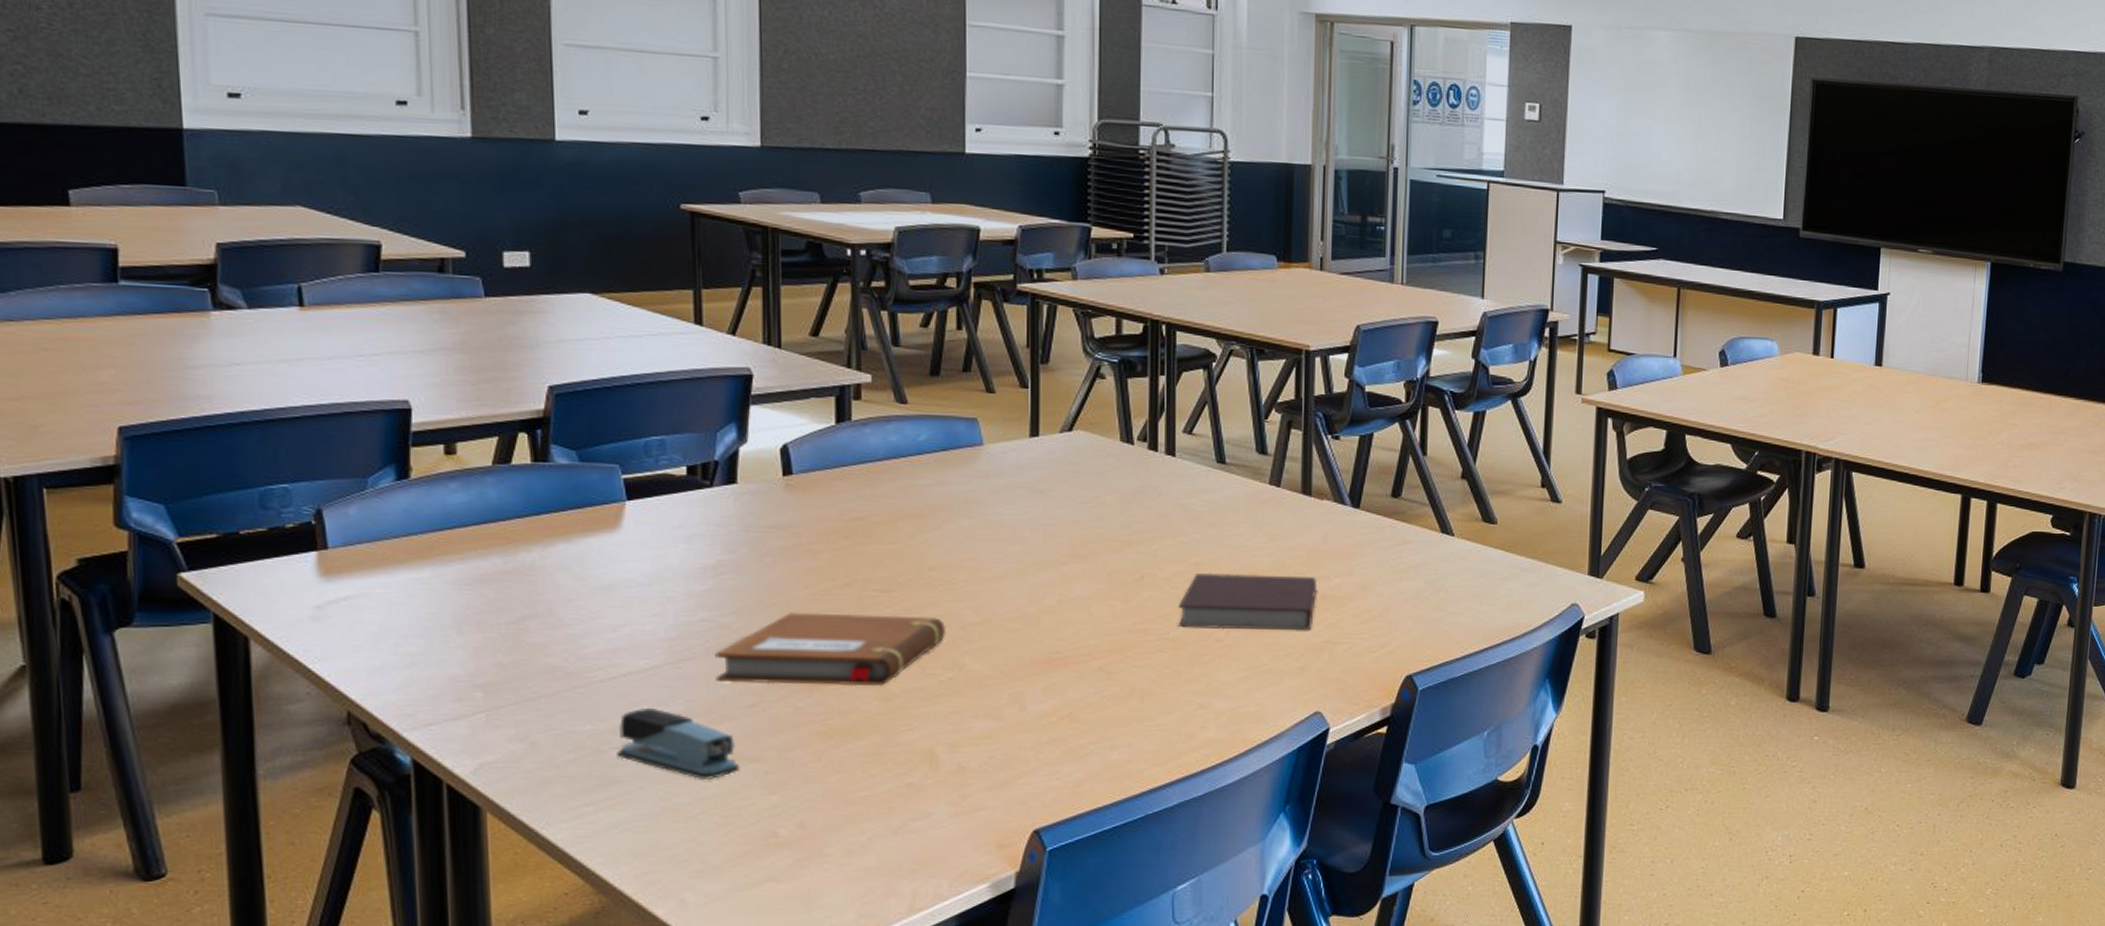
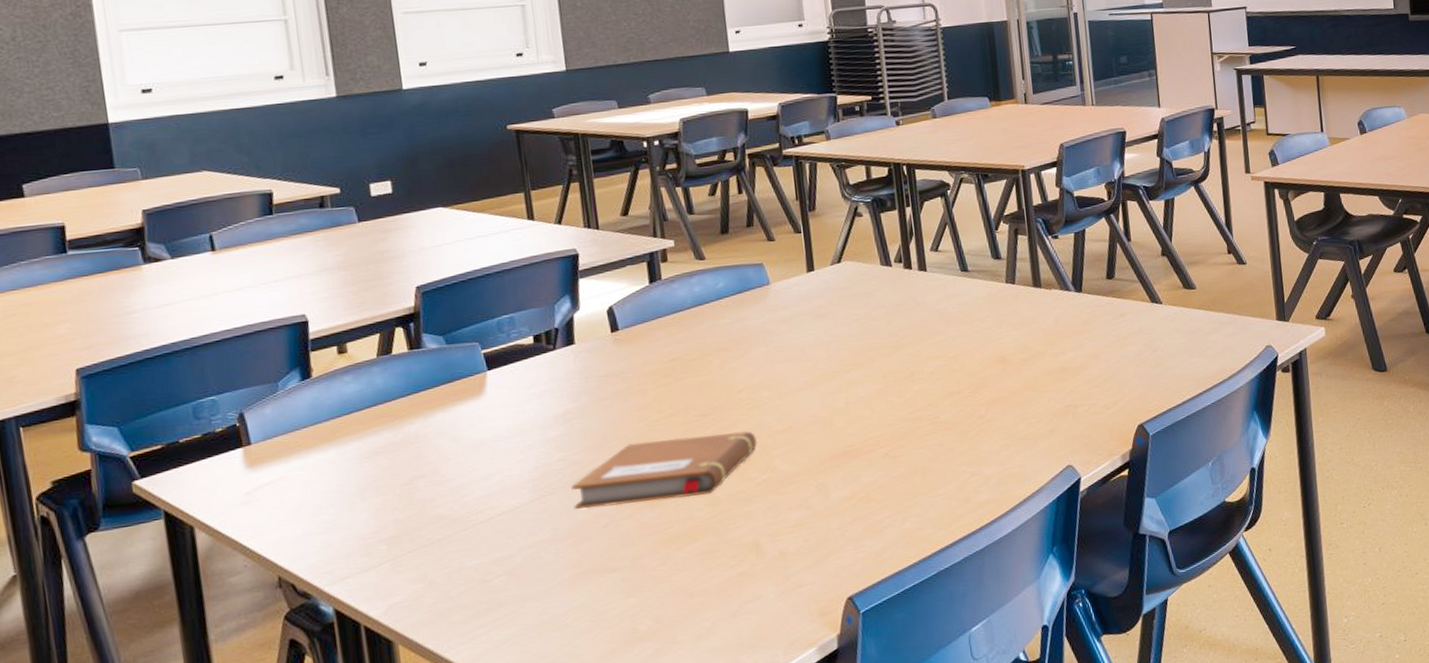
stapler: present [617,707,740,781] -> none [500,538,602,593]
notebook: present [1177,572,1318,631] -> none [943,354,1056,412]

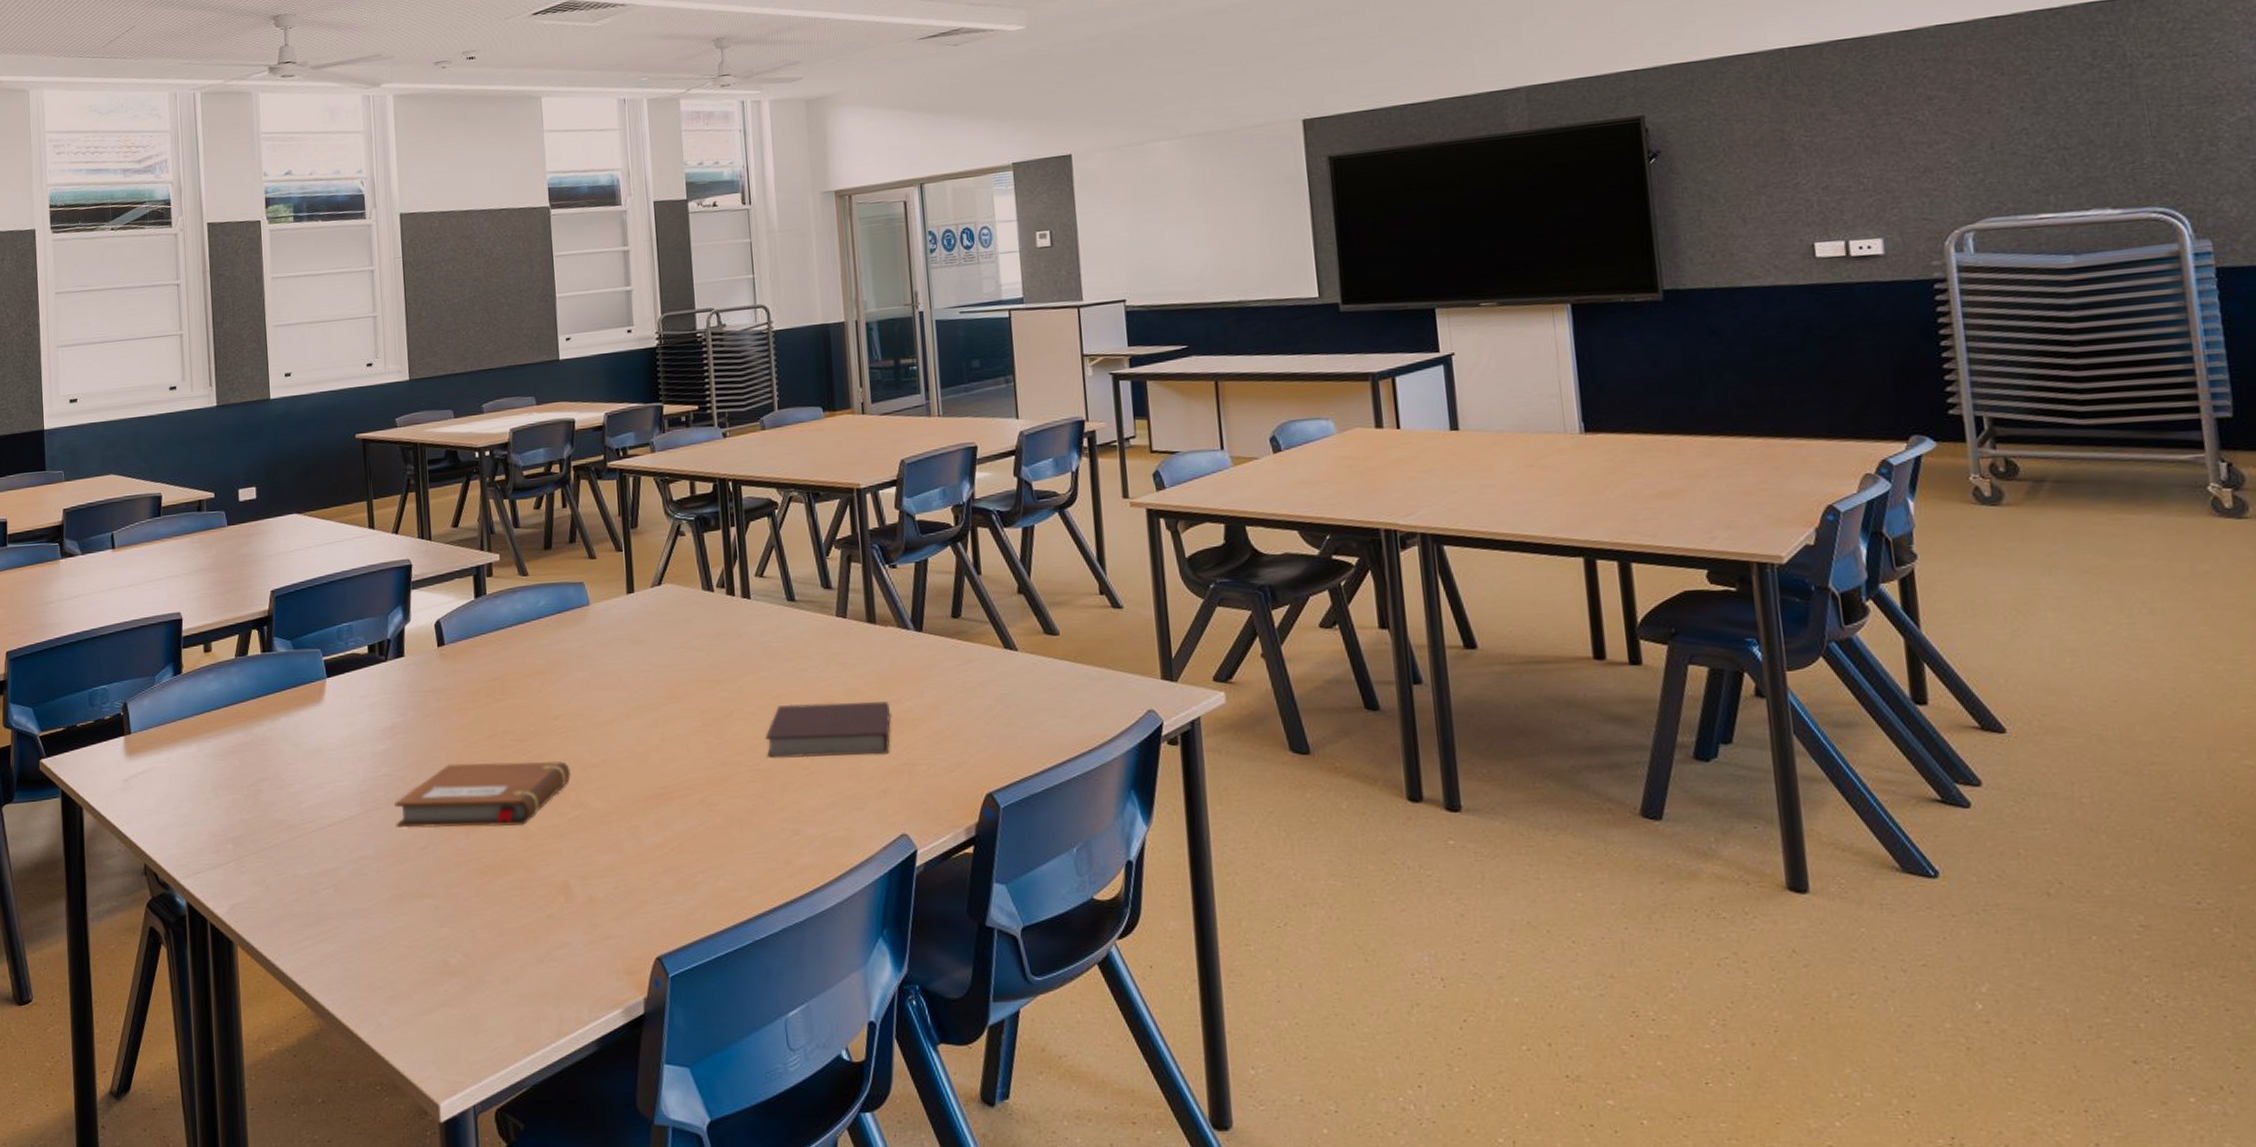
notebook: none [943,354,1056,412] -> present [765,701,891,759]

